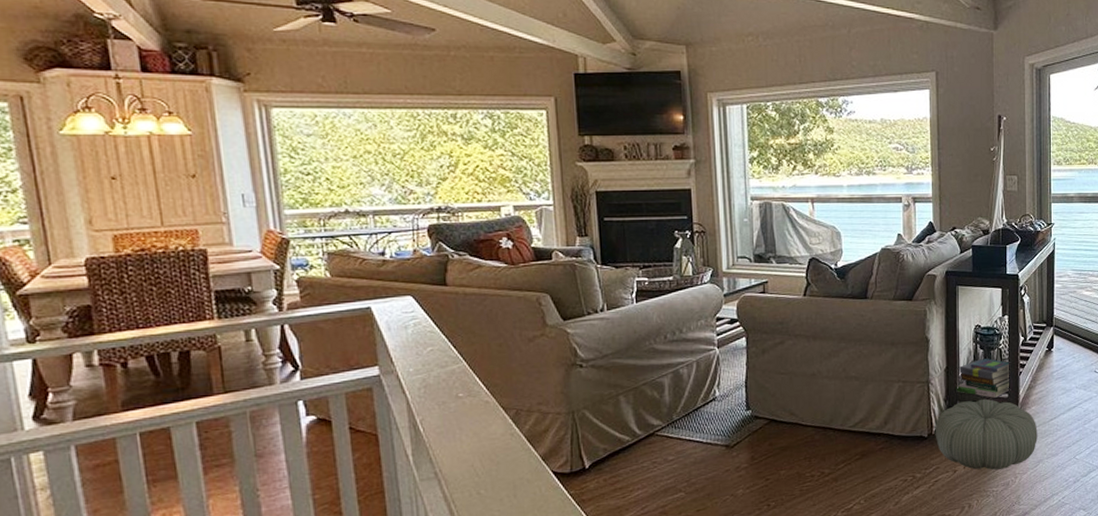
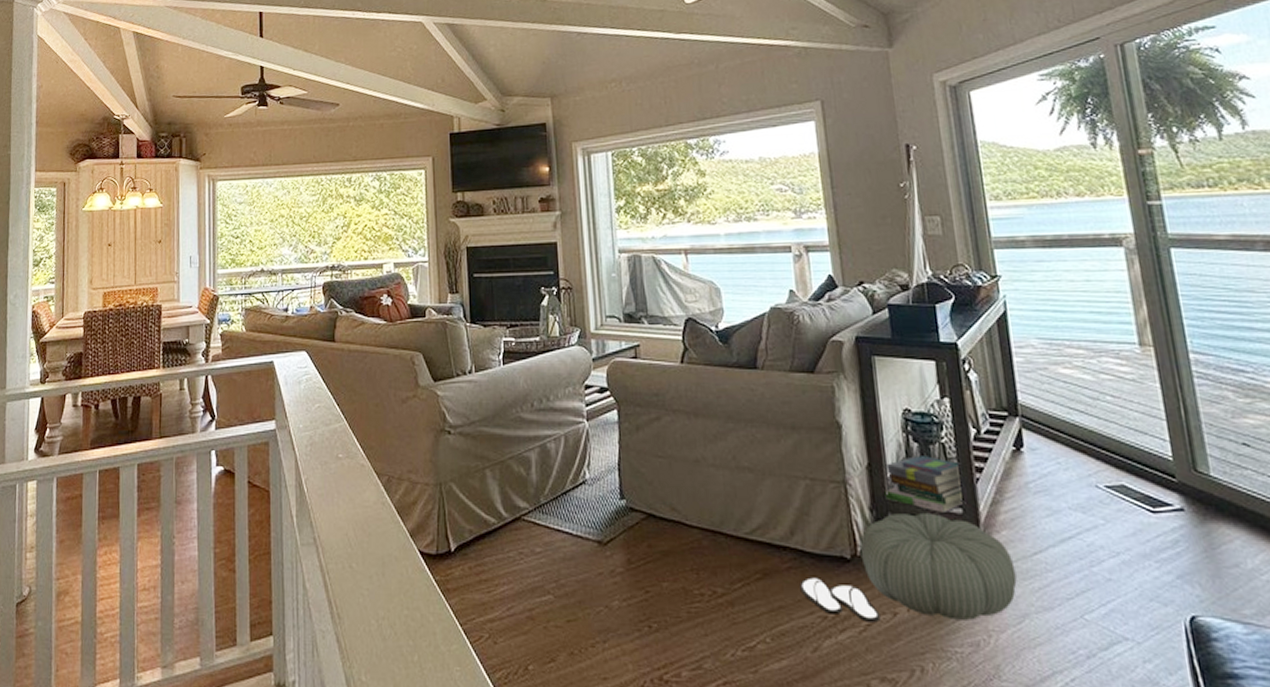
slippers: none [889,453,945,480] -> present [800,577,881,623]

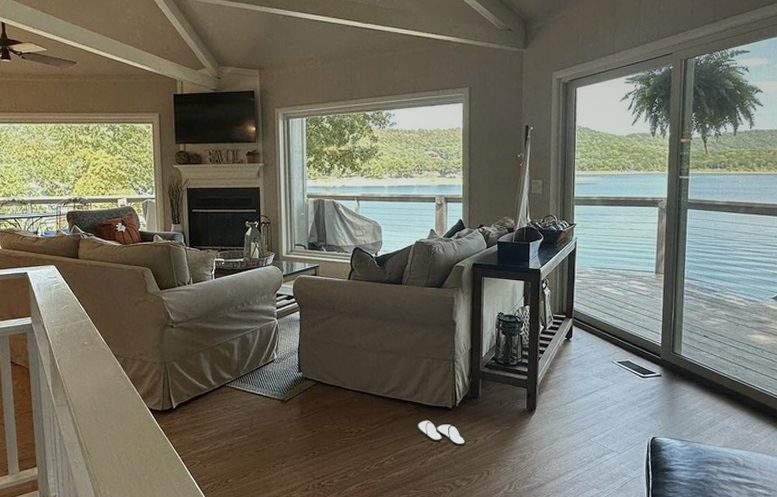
pouf: present [860,512,1017,620] -> none [458,379,554,443]
books: present [884,456,966,512] -> none [479,343,531,379]

